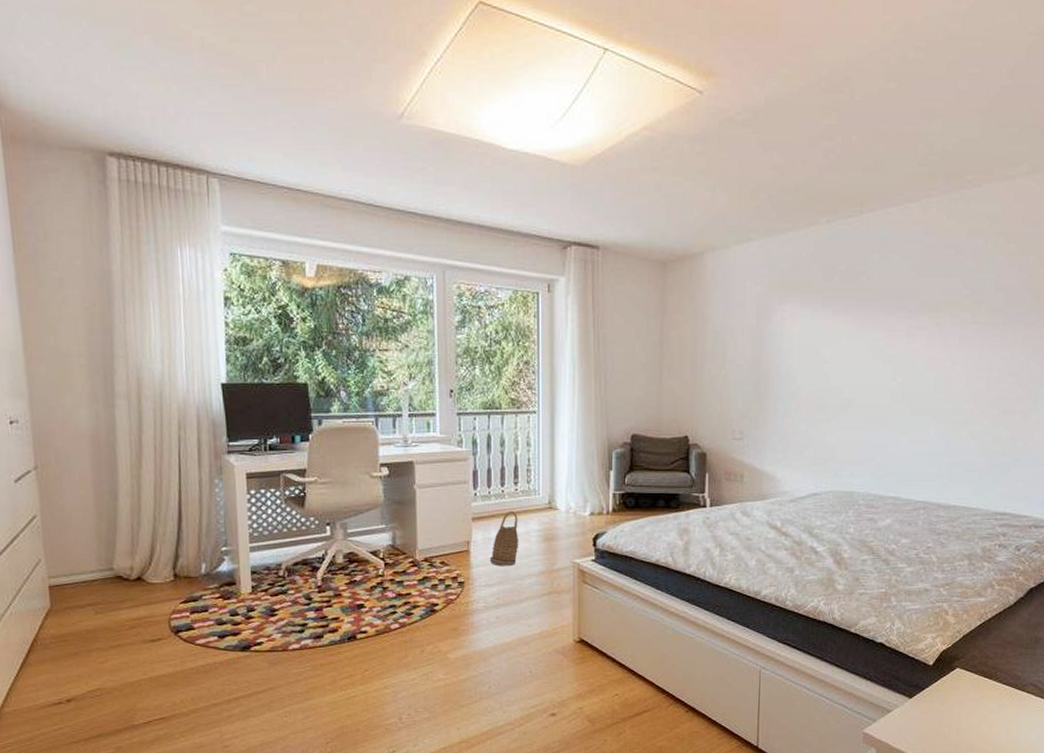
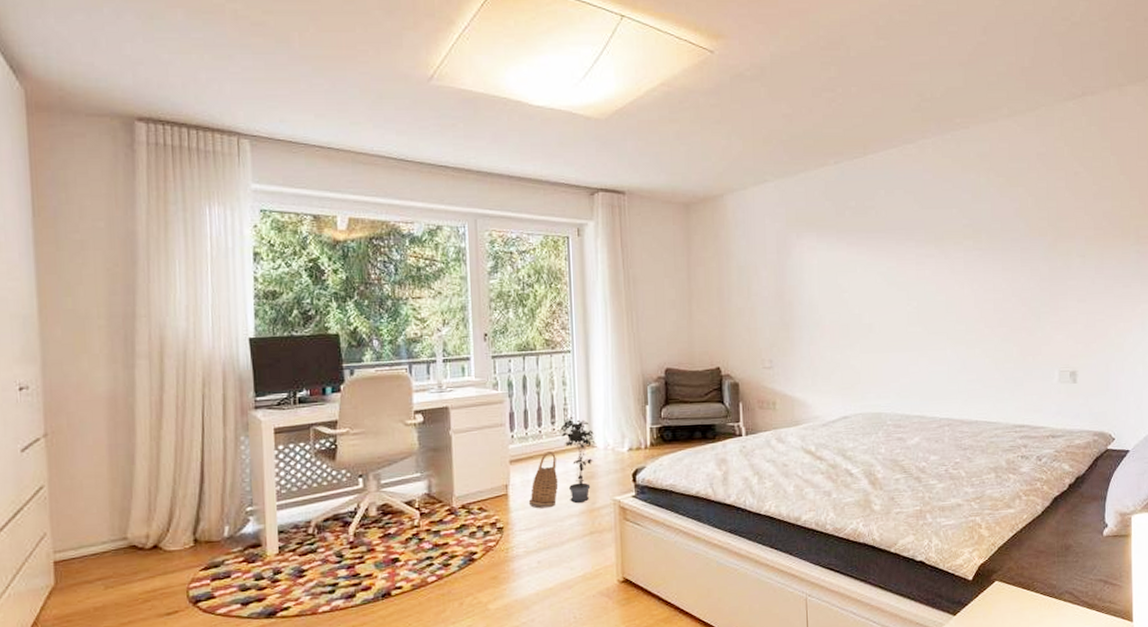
potted plant: none [523,478,559,564] -> present [560,417,597,504]

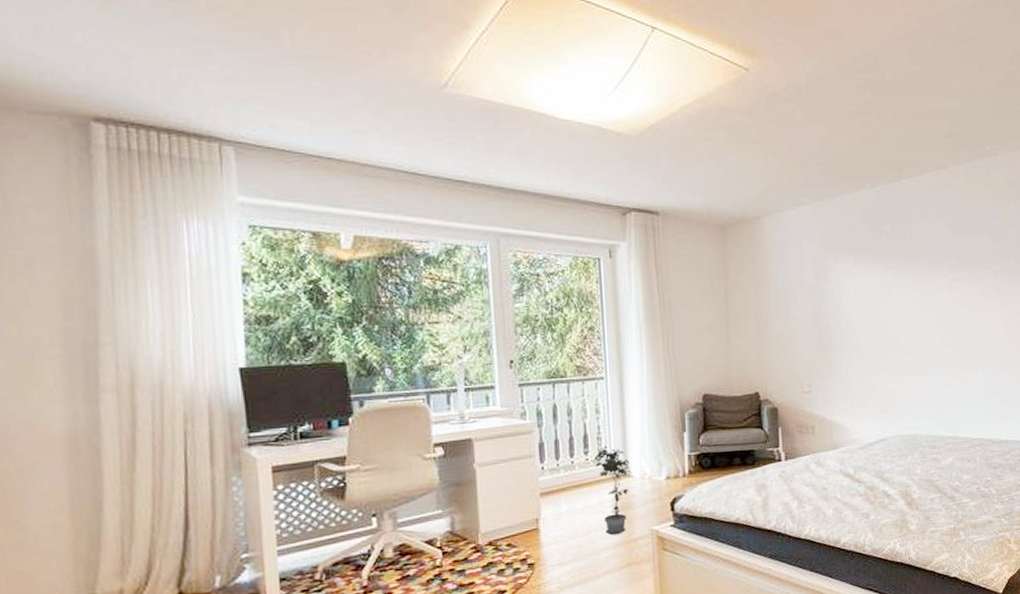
basket: present [529,451,559,509] -> none [562,482,593,543]

